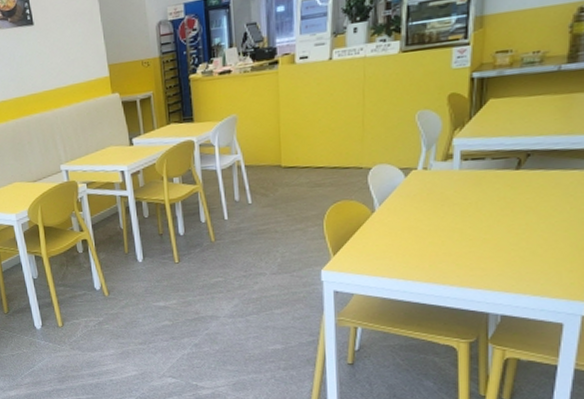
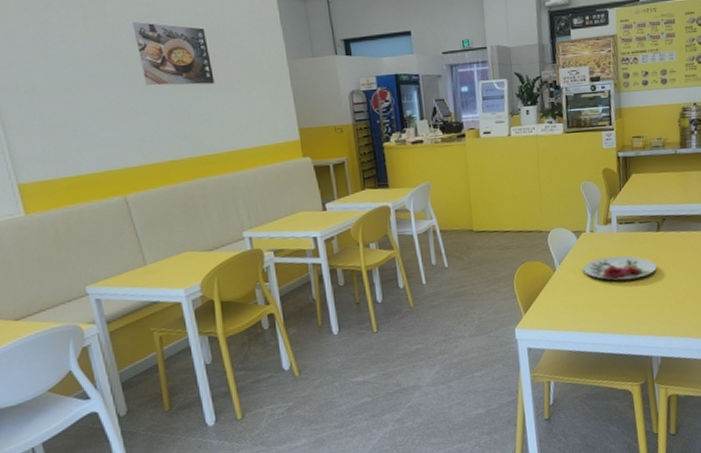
plate: none [409,197,511,226] -> present [582,255,658,280]

